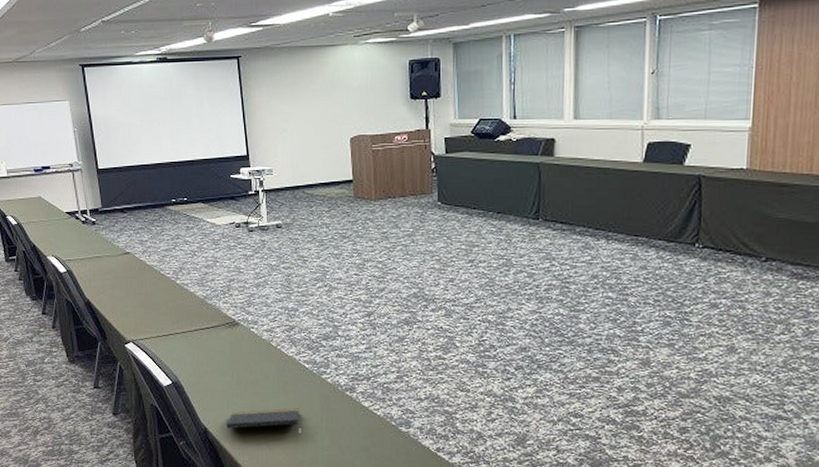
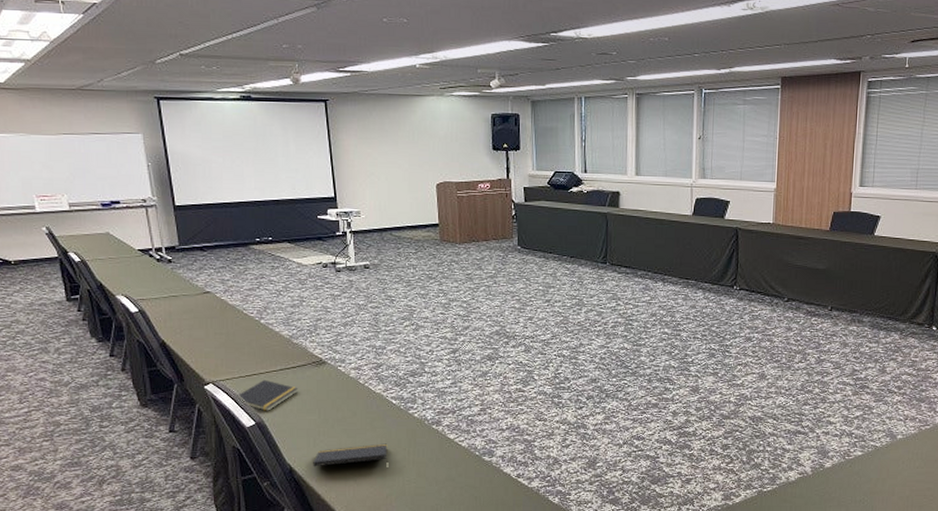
notepad: none [155,339,212,371] -> present [237,379,298,411]

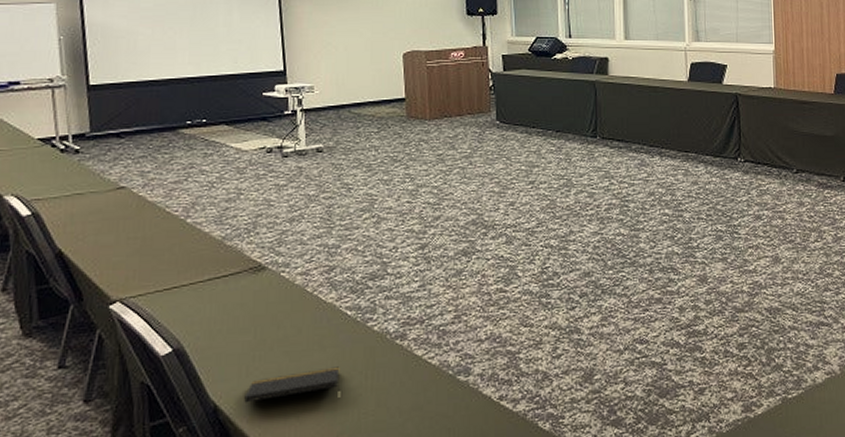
notepad: present [237,379,298,411] -> none [151,293,229,334]

